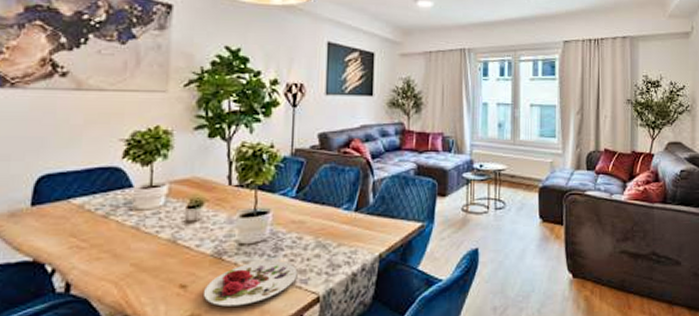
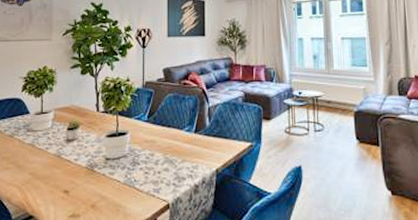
plate: present [203,260,298,307] -> none [80,173,151,209]

